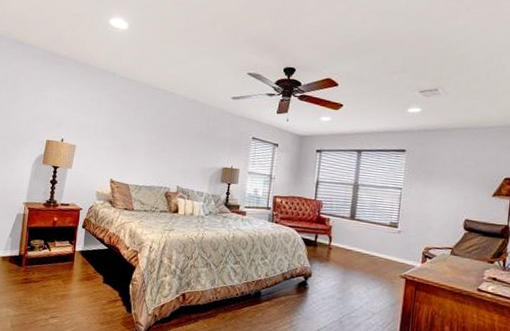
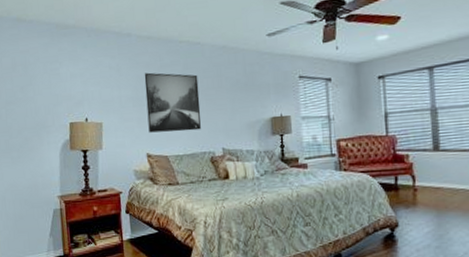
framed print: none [116,109,167,167] -> present [144,72,201,133]

